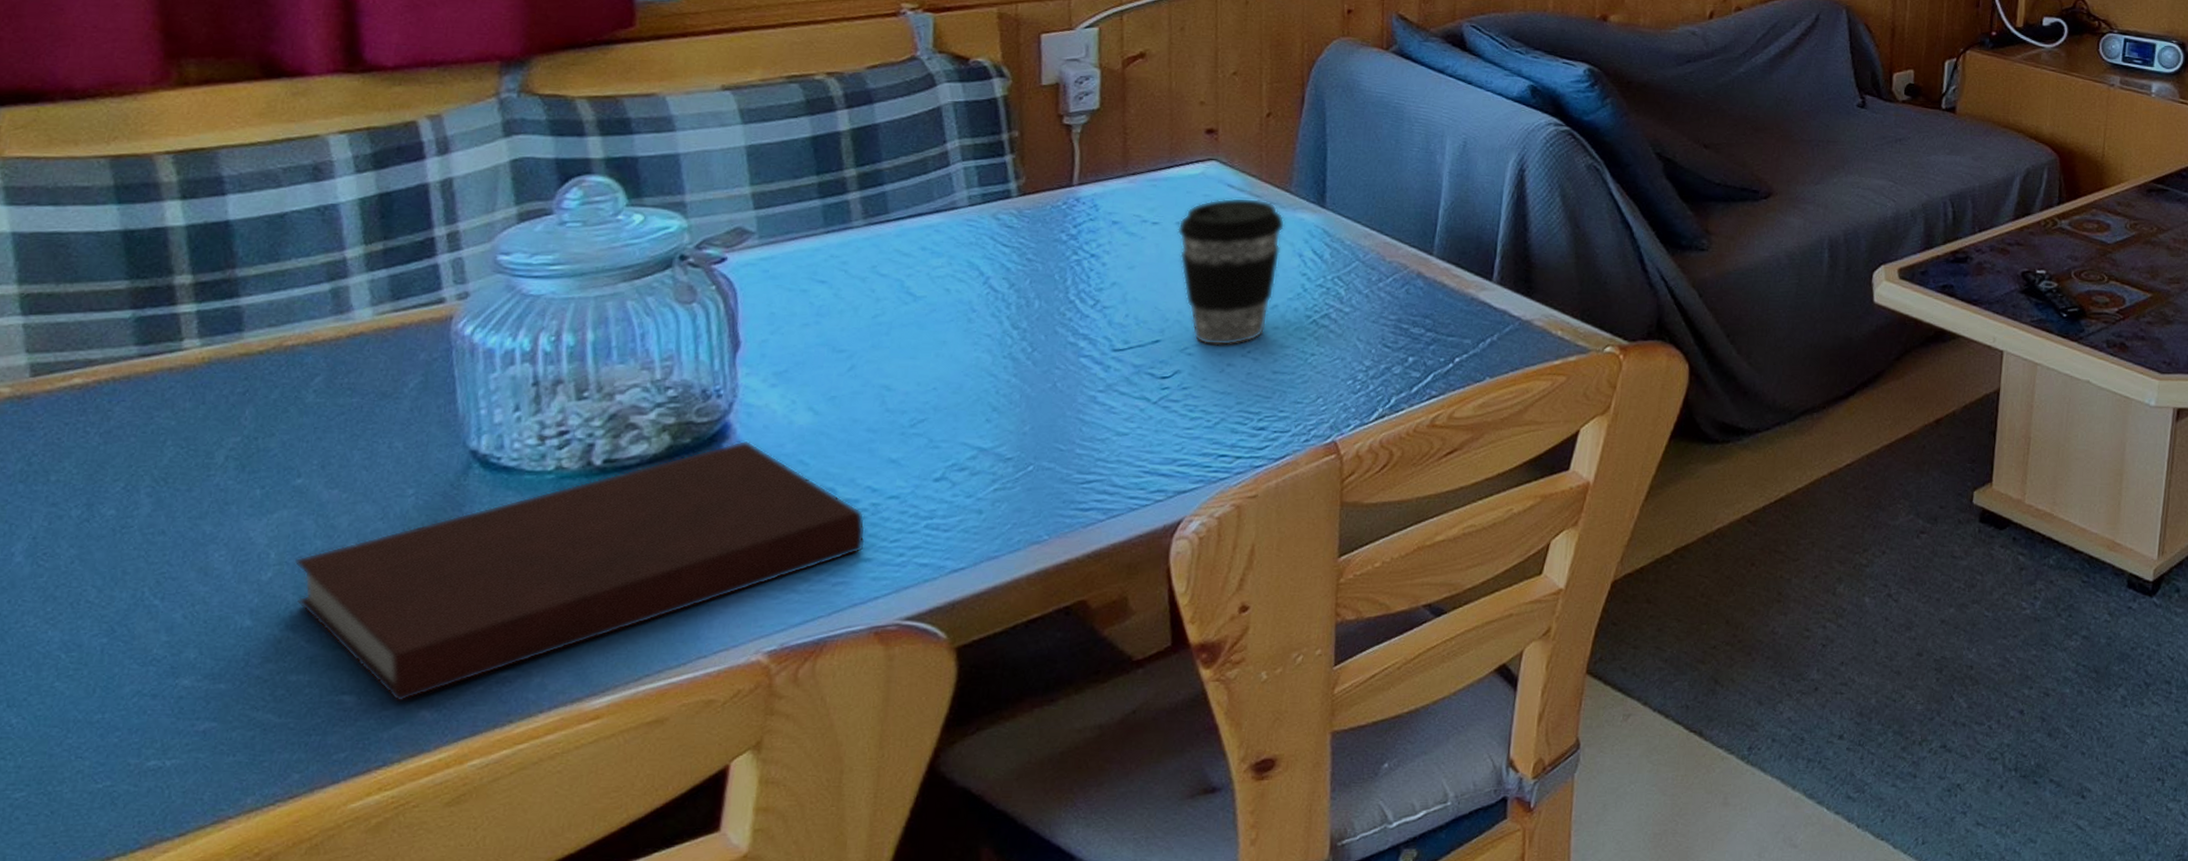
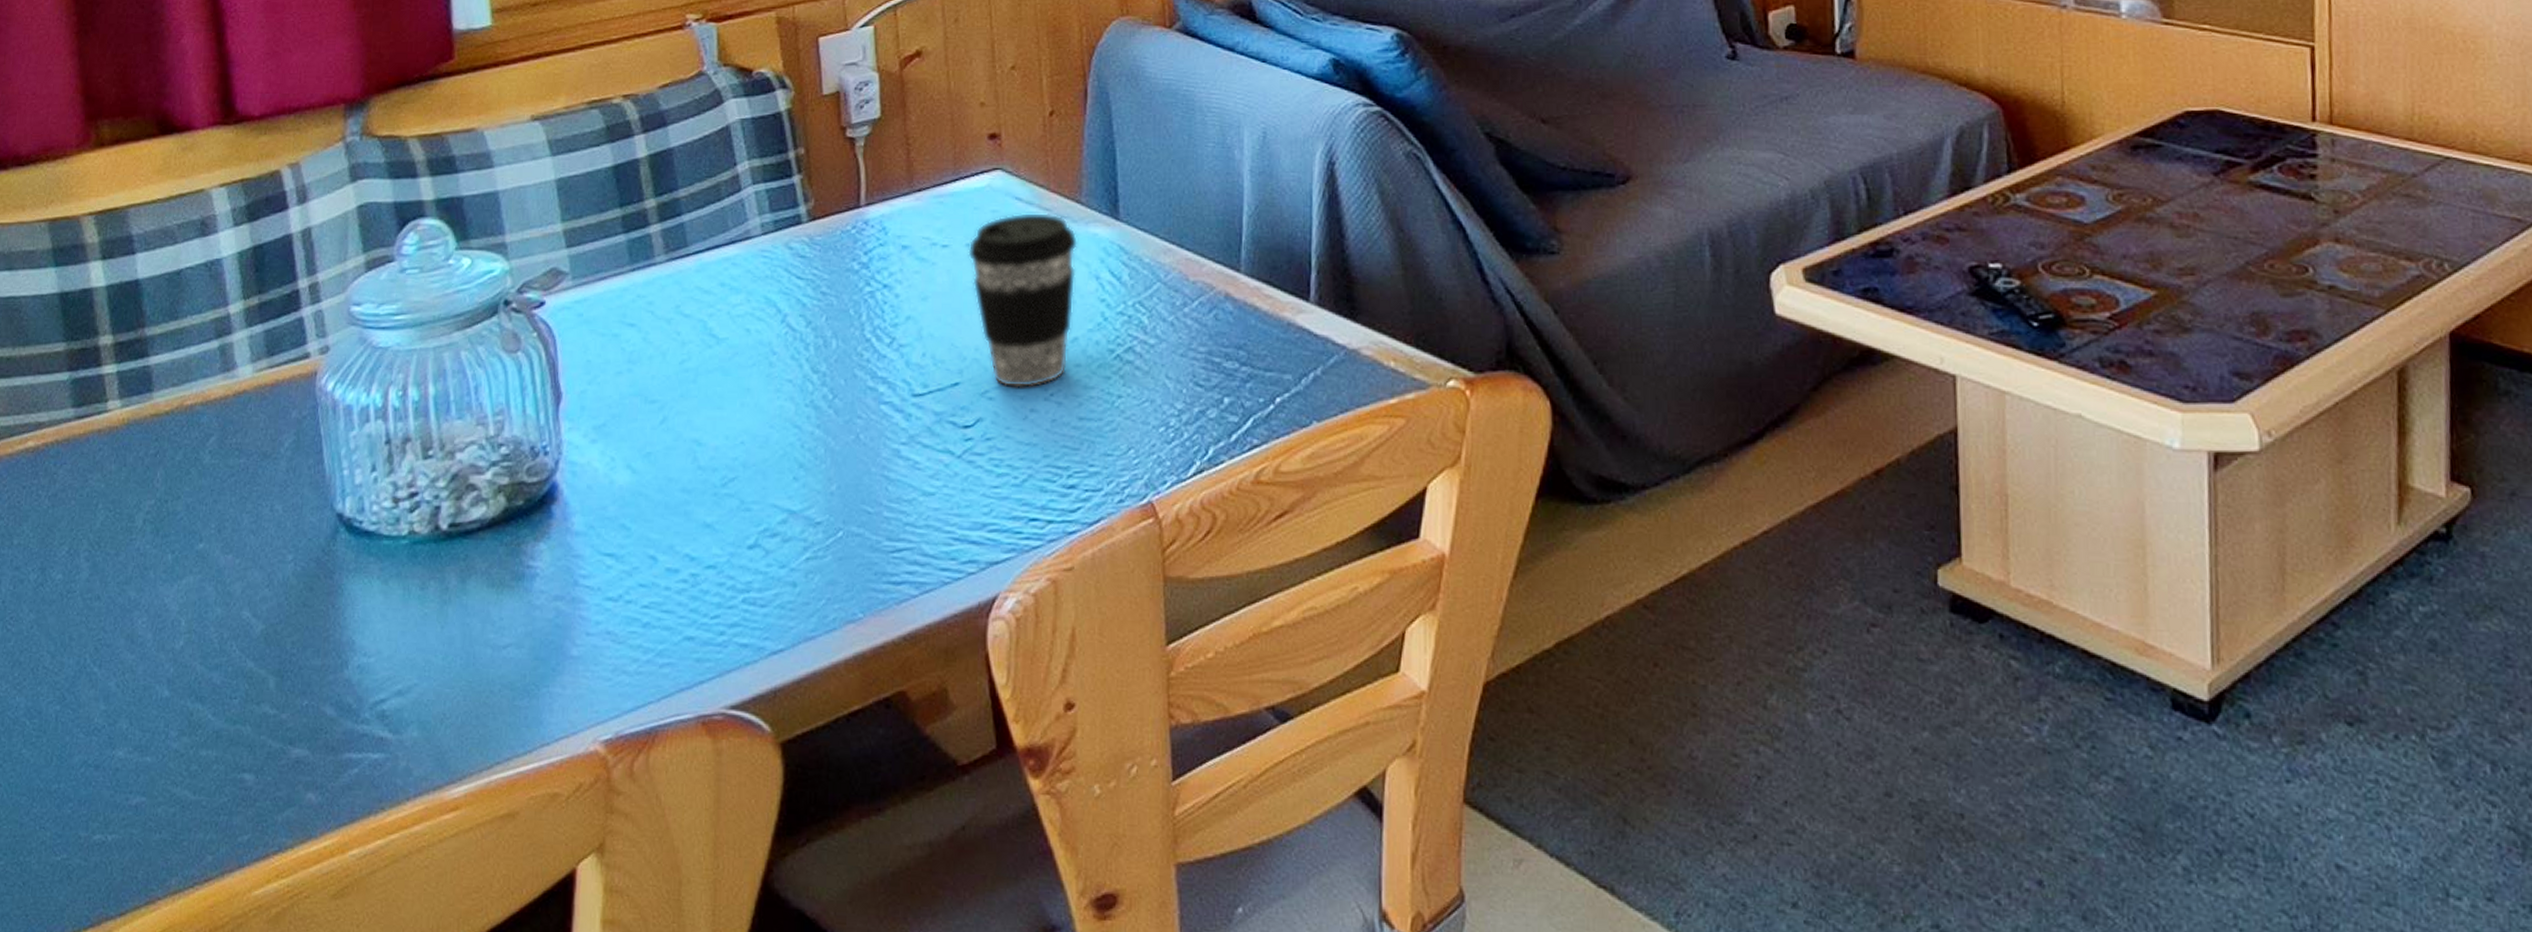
notebook: present [295,440,866,702] -> none [201,502,687,783]

